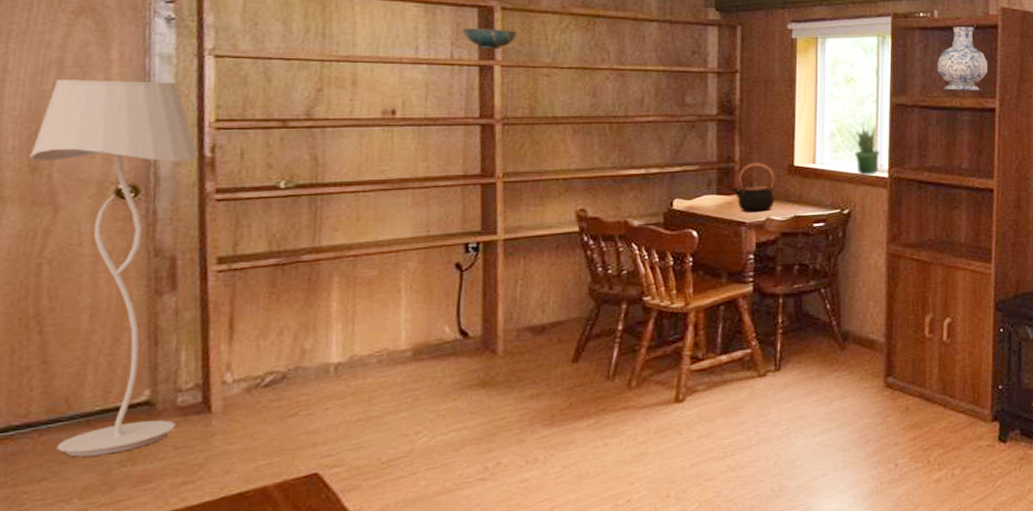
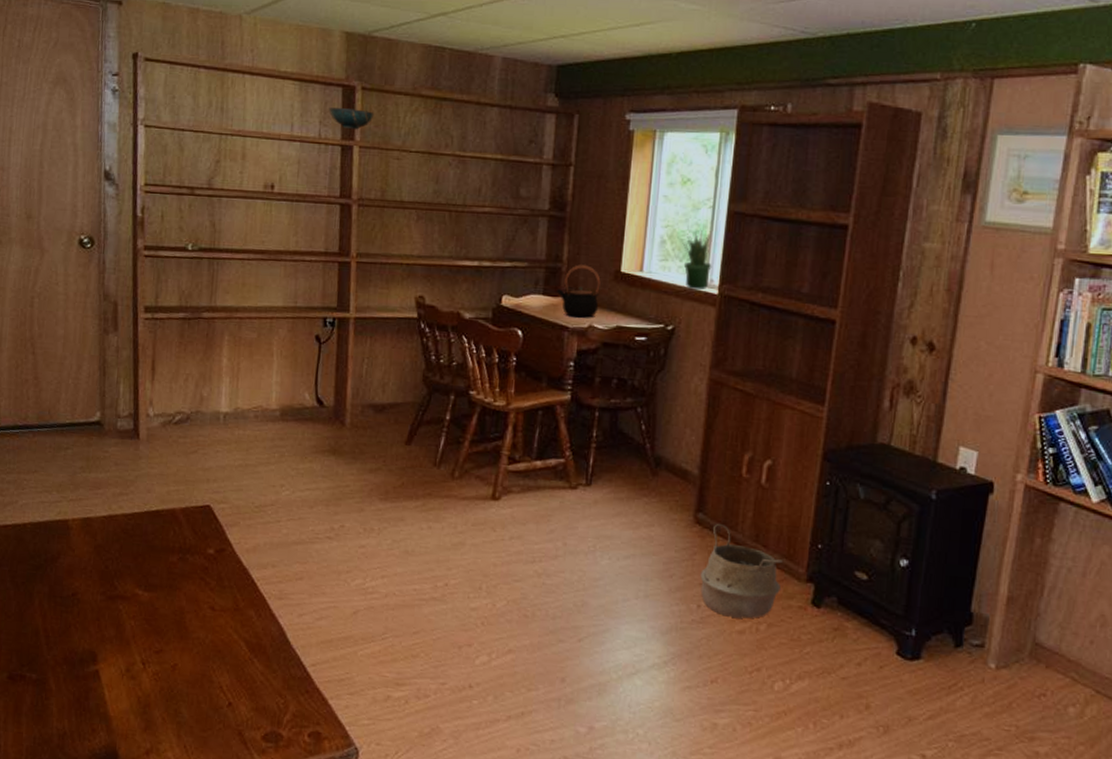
floor lamp: present [29,80,199,457] -> none [26,141,133,460]
woven basket: none [895,383,970,469] -> present [700,523,783,619]
vase: present [936,25,989,91] -> none [783,121,845,204]

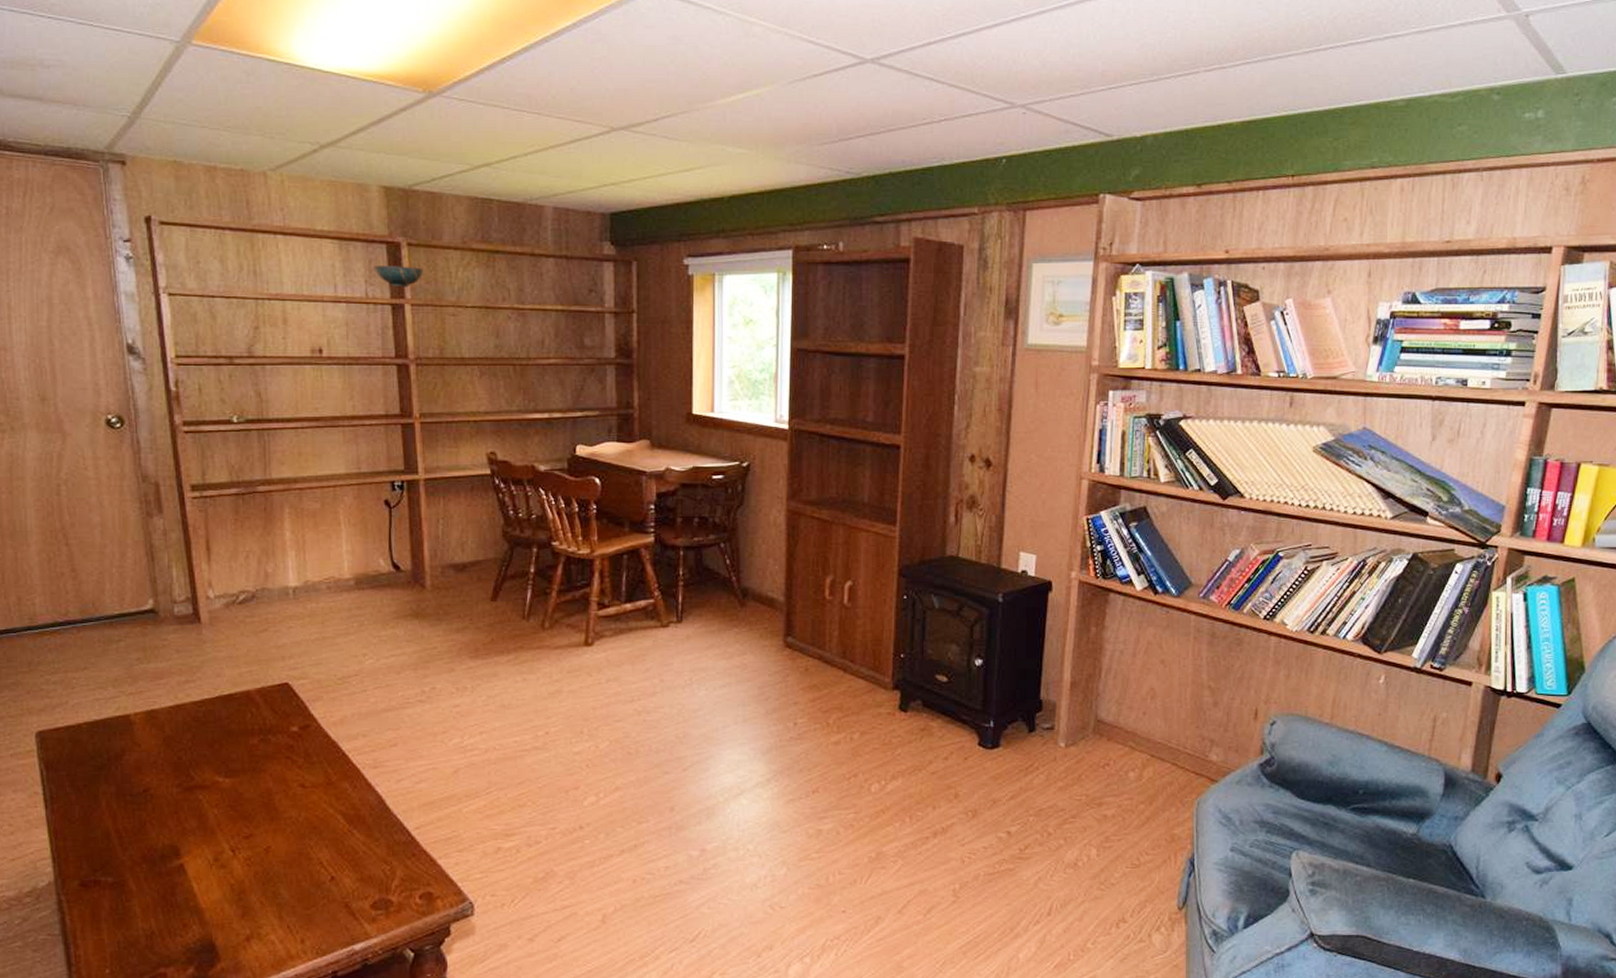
teapot: present [556,265,601,318] -> none [630,410,674,461]
planter: present [682,233,712,291] -> none [750,371,780,427]
woven basket: present [700,523,783,619] -> none [794,644,869,730]

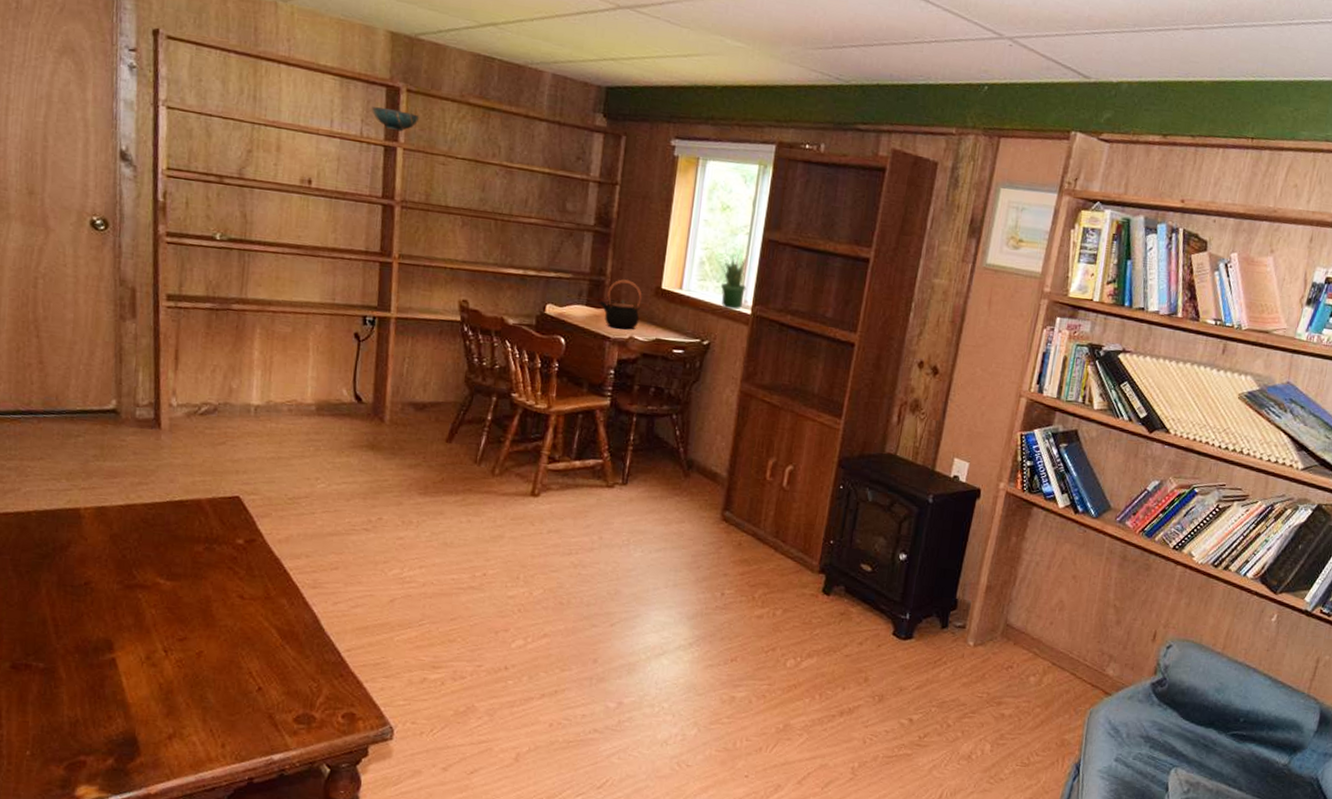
teapot: none [630,410,674,461] -> present [599,279,642,330]
planter: none [750,371,780,427] -> present [720,256,747,310]

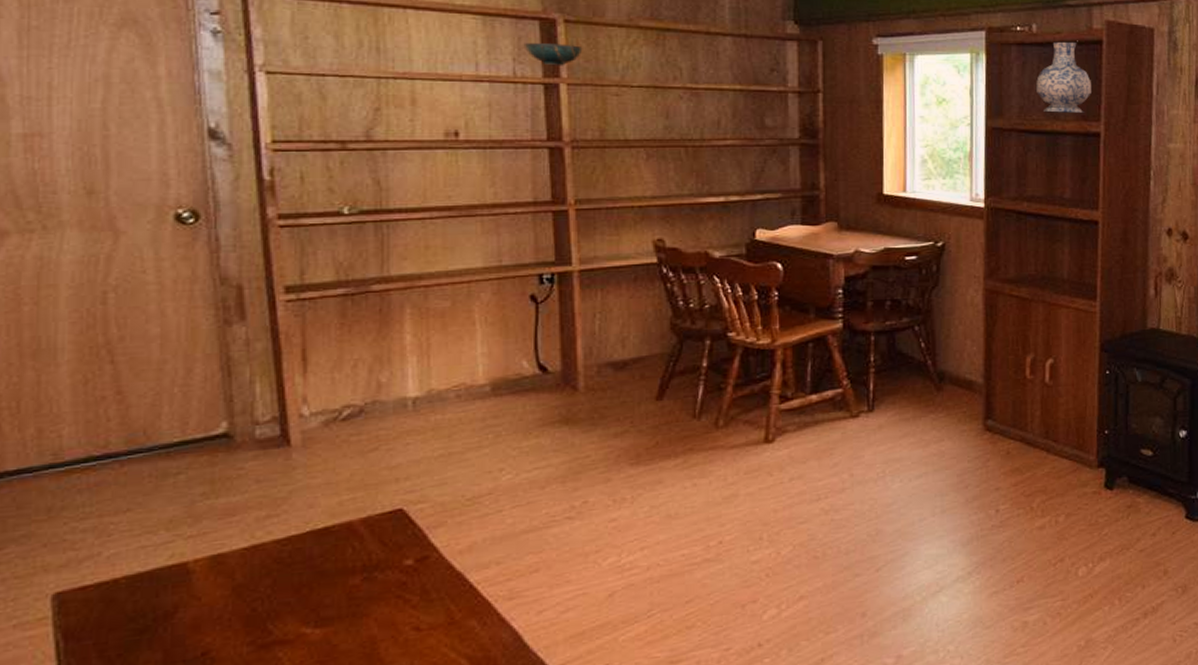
teapot: present [599,279,642,330] -> none [815,190,864,244]
planter: present [720,256,747,310] -> none [944,150,976,206]
vase: none [814,161,869,238] -> present [1035,40,1093,114]

